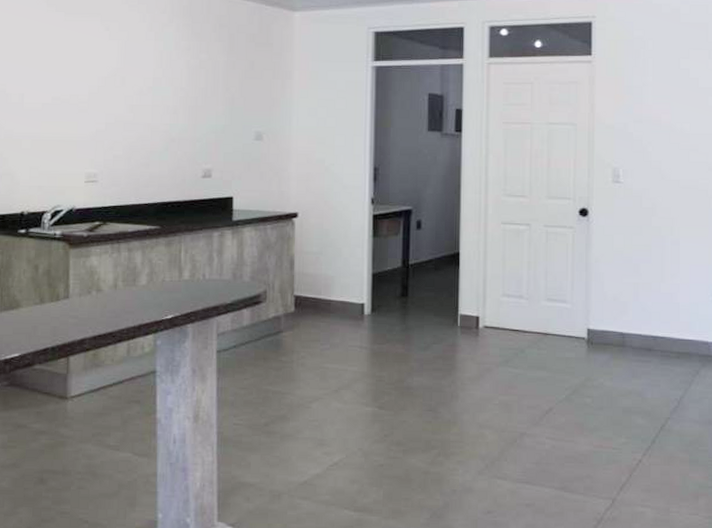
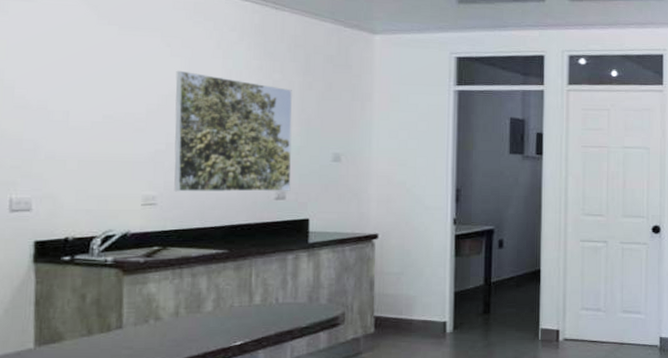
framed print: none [112,53,217,170] -> present [174,70,292,192]

